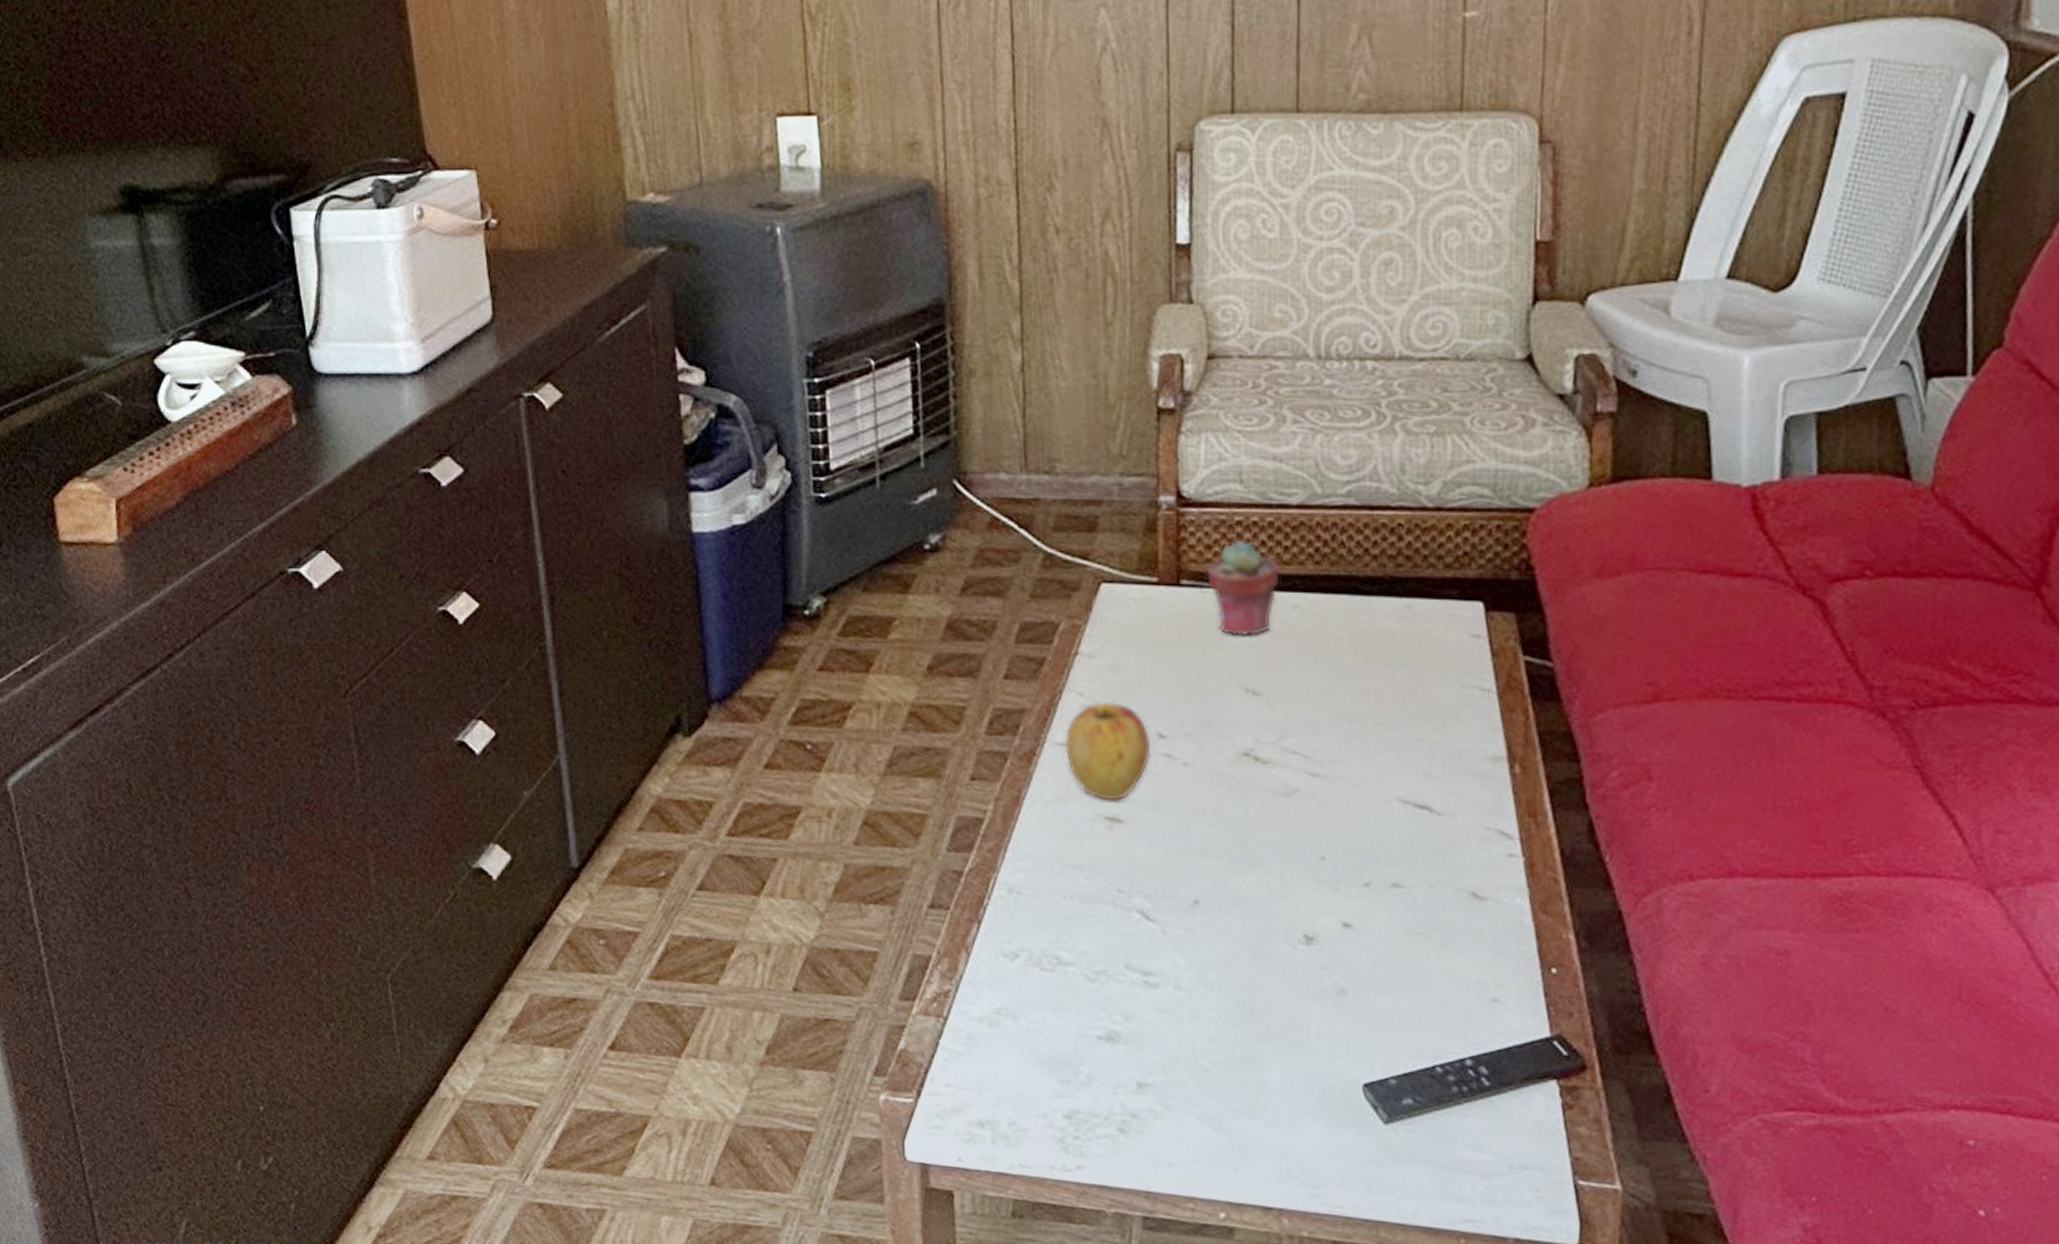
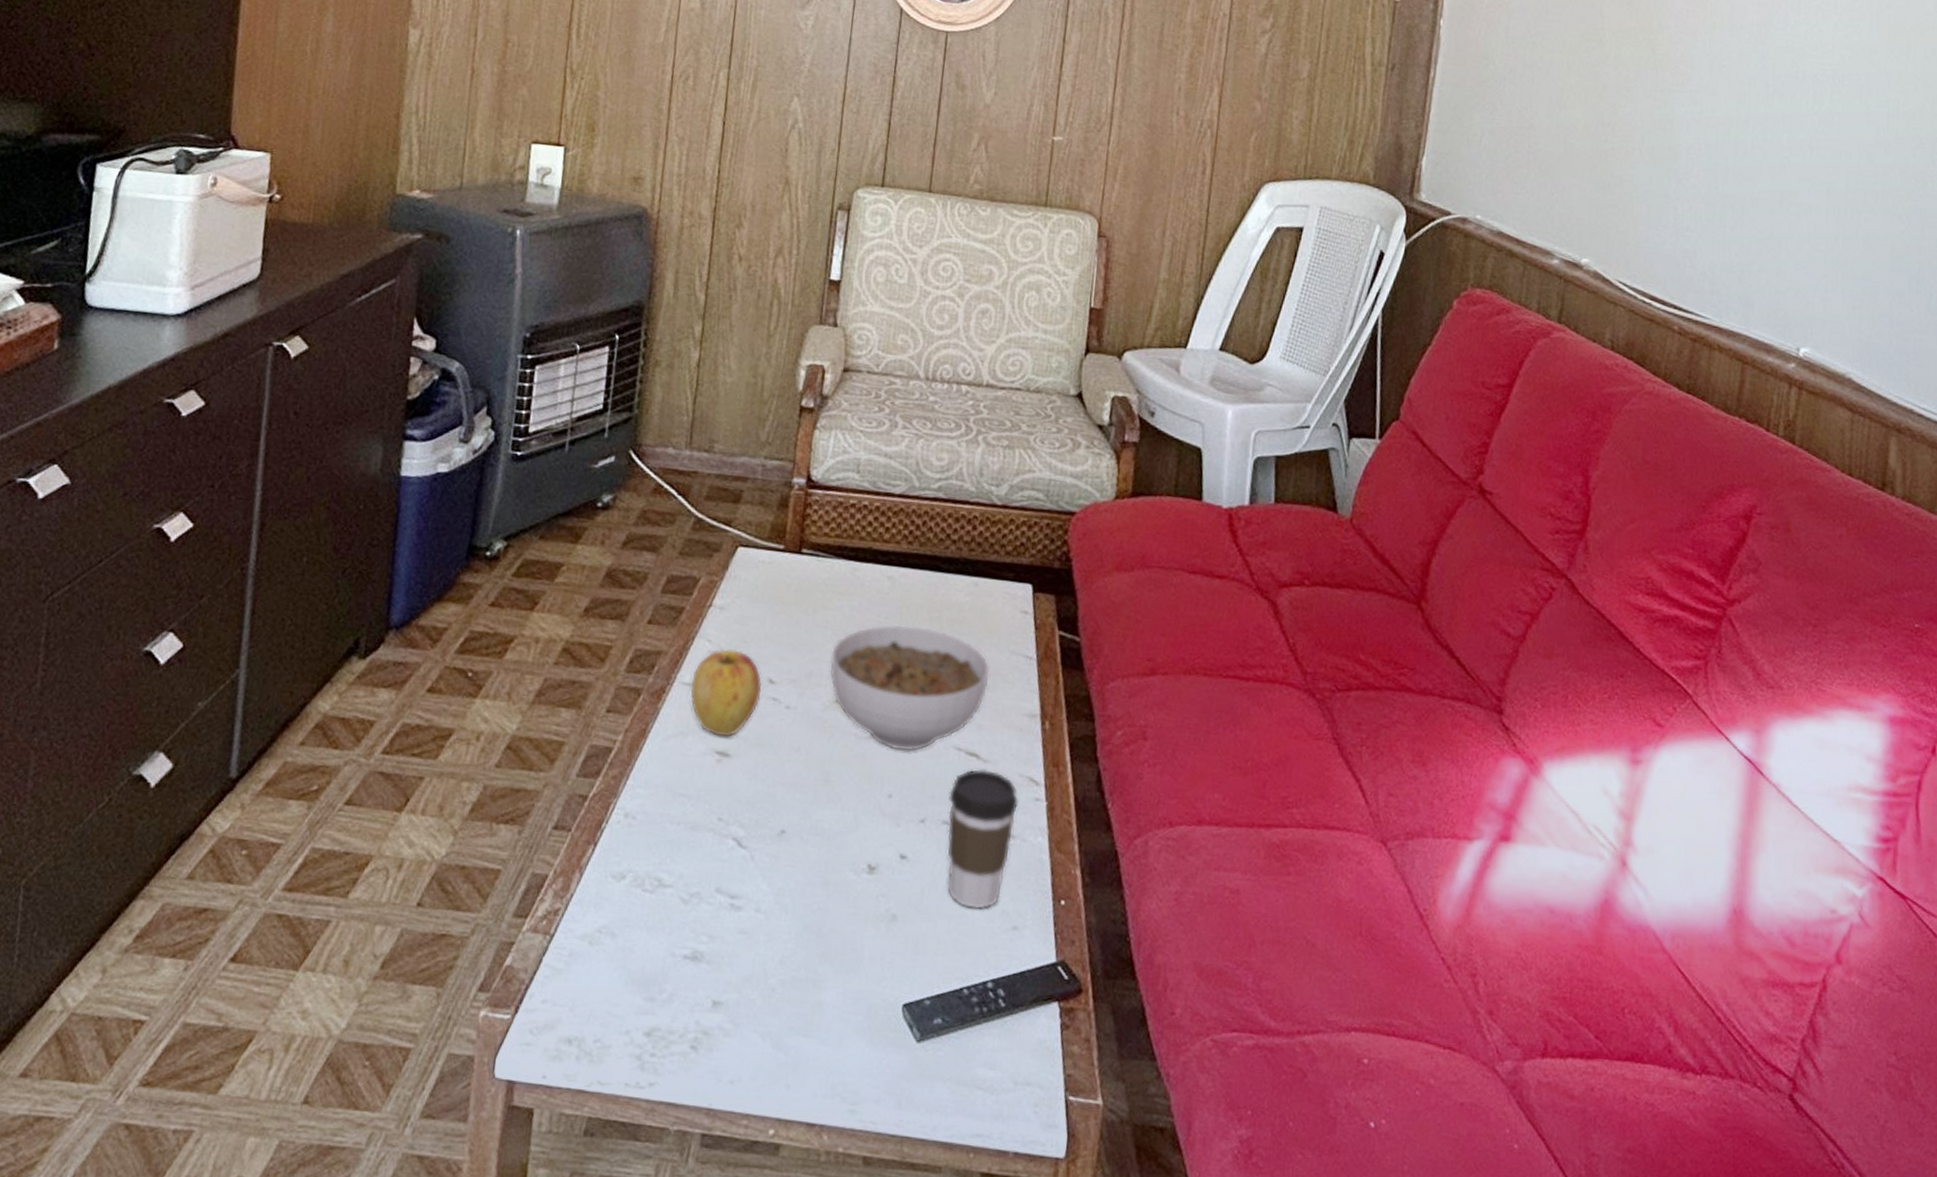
potted succulent: present [1206,540,1280,636] -> none [823,519,880,600]
bowl: none [1232,661,1436,807] -> present [830,624,990,751]
coffee cup: none [1397,822,1487,980] -> present [947,768,1018,909]

